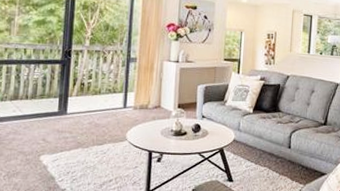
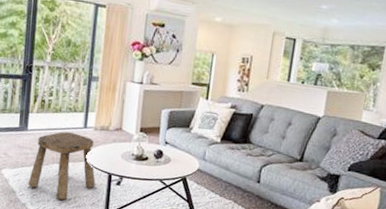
stool: none [67,113,136,182] -> present [27,132,96,200]

